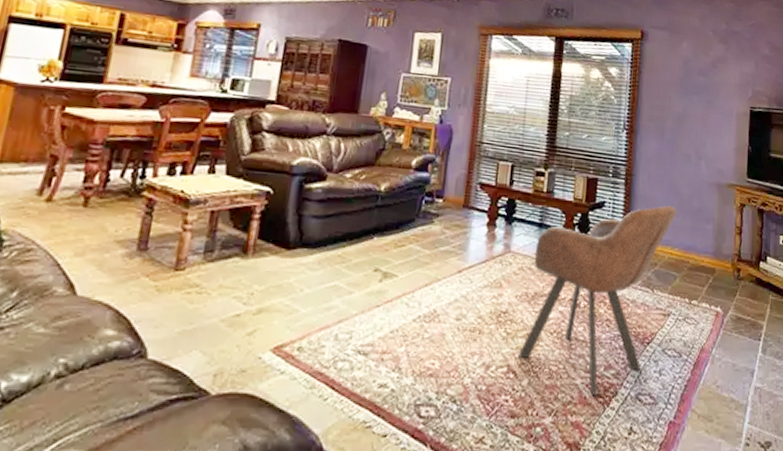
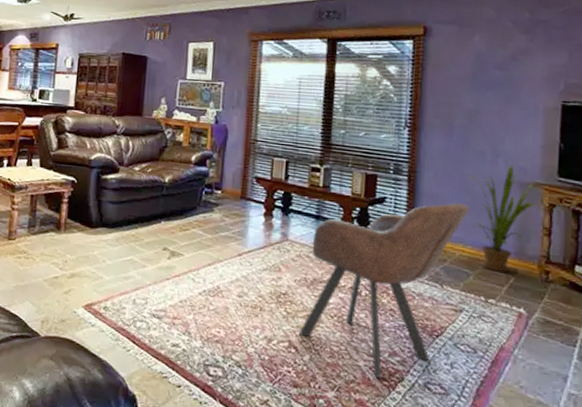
house plant: none [674,166,731,273] -> present [466,164,537,273]

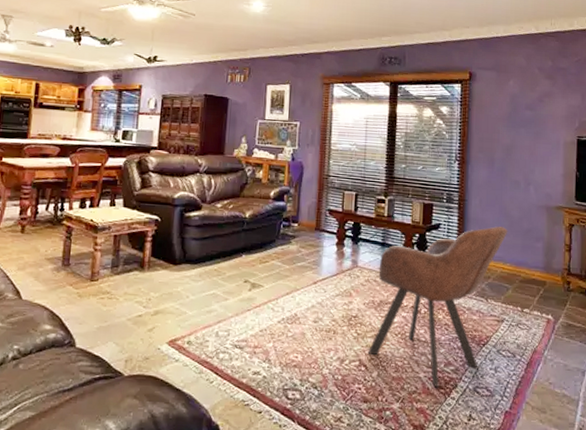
house plant: present [466,164,537,273] -> none [505,191,559,285]

